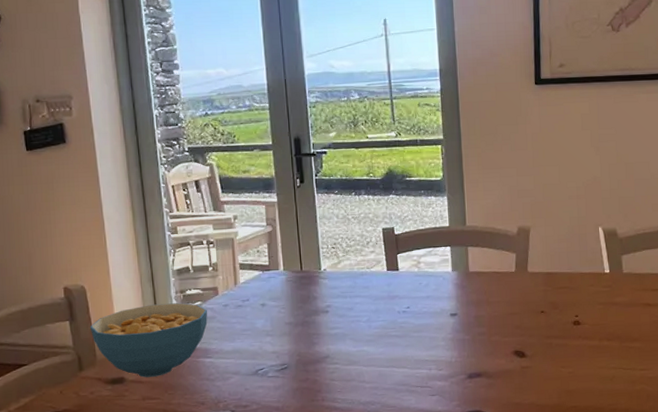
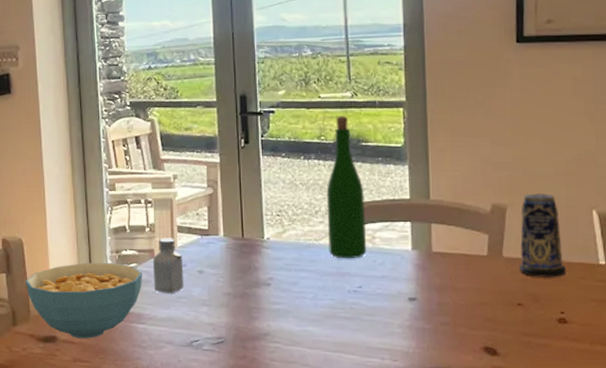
saltshaker: none [217,275,248,328] -> present [153,238,184,294]
wine bottle: none [376,154,413,284] -> present [326,116,367,259]
candle: none [542,215,579,287] -> present [520,193,566,277]

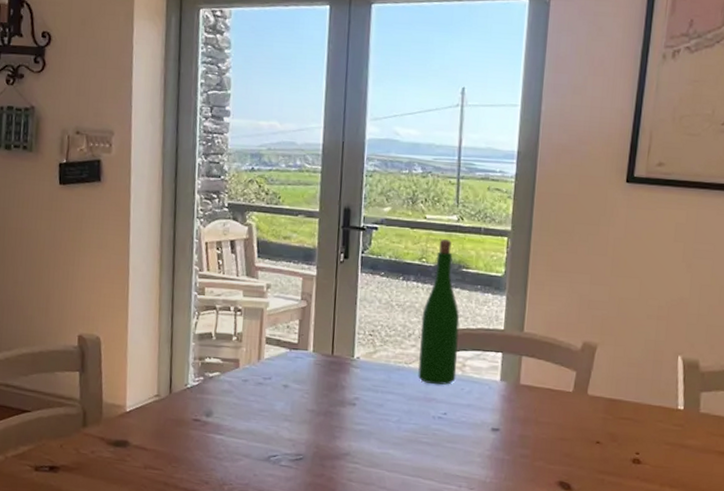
cereal bowl: present [25,263,143,338] -> none [99,367,226,446]
saltshaker: present [153,238,184,294] -> none [235,348,269,407]
candle: present [520,193,566,277] -> none [602,334,646,419]

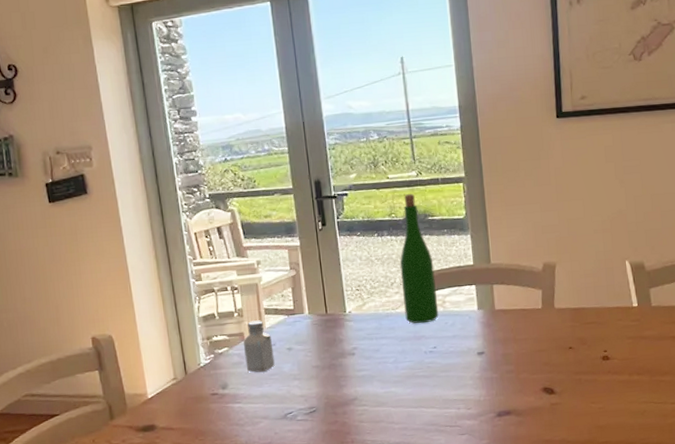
saltshaker: none [235,348,269,407] -> present [243,320,275,373]

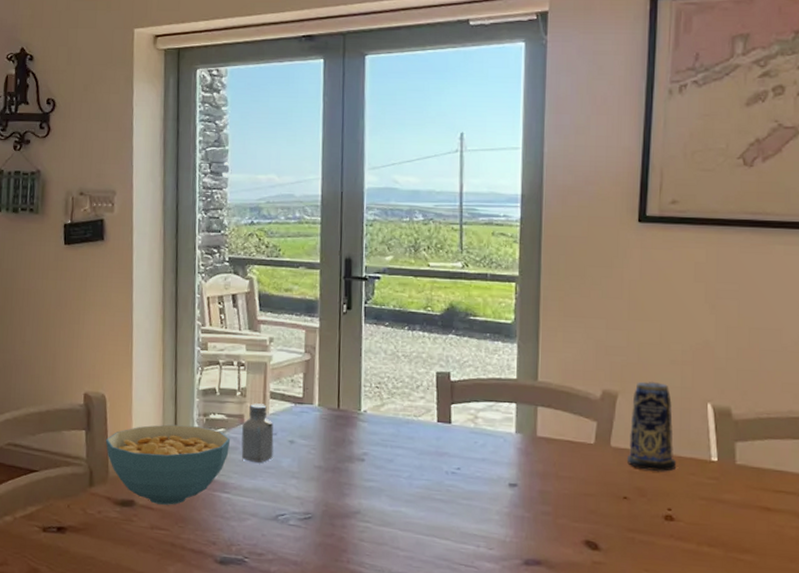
cereal bowl: none [119,349,235,424] -> present [105,424,231,505]
wine bottle: present [400,194,439,324] -> none [428,287,469,439]
candle: none [567,250,607,323] -> present [628,381,676,472]

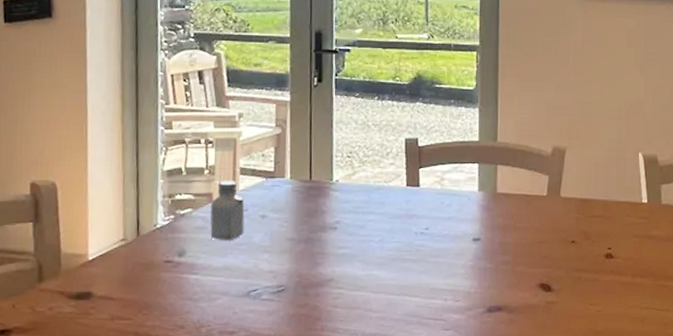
cereal bowl: present [105,424,231,505] -> none [56,209,199,293]
candle: present [628,381,676,472] -> none [575,137,614,215]

